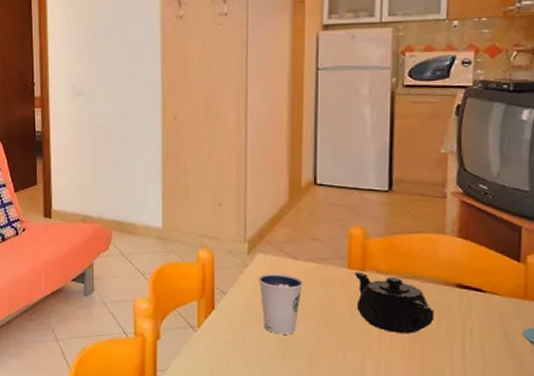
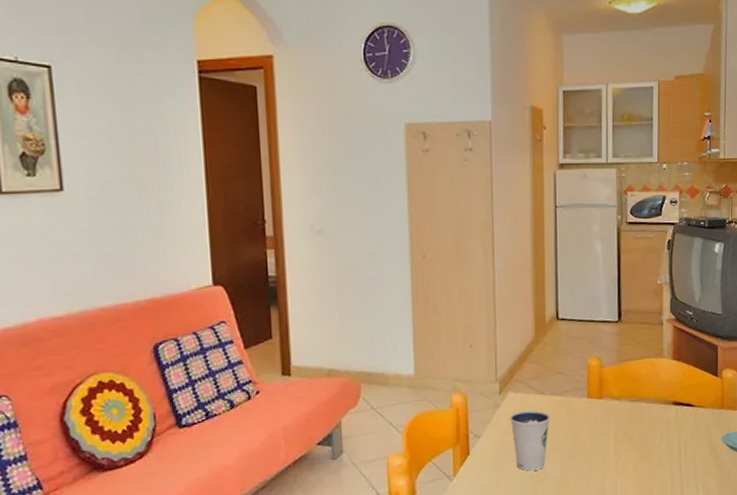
teapot: present [354,272,435,333] -> none [593,400,658,454]

